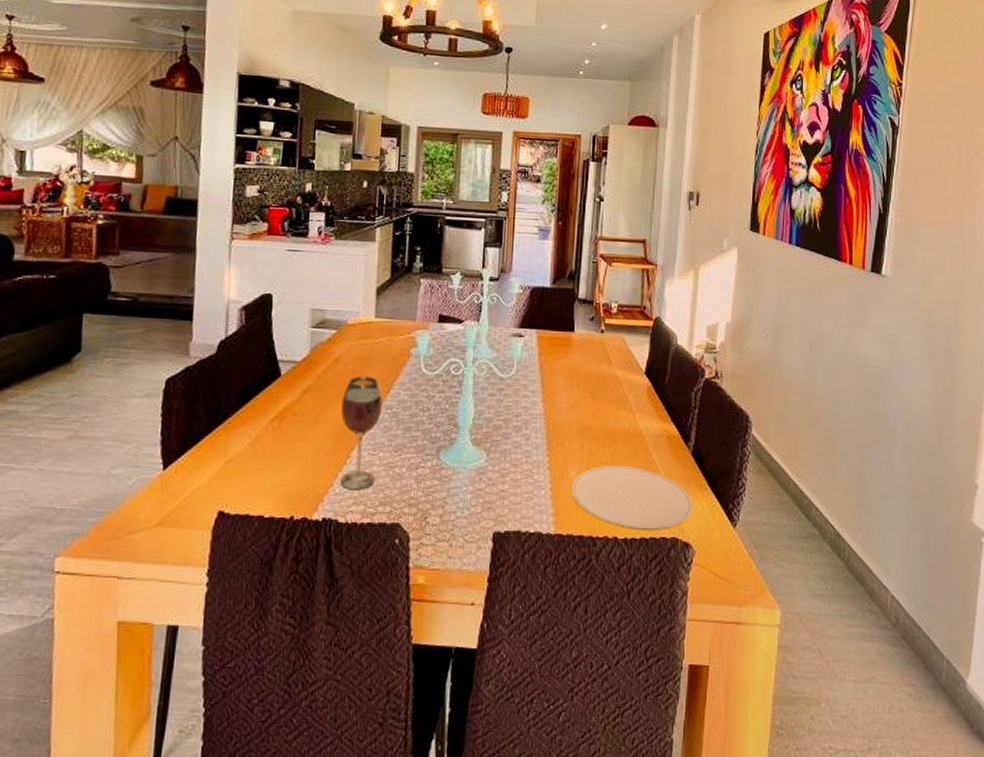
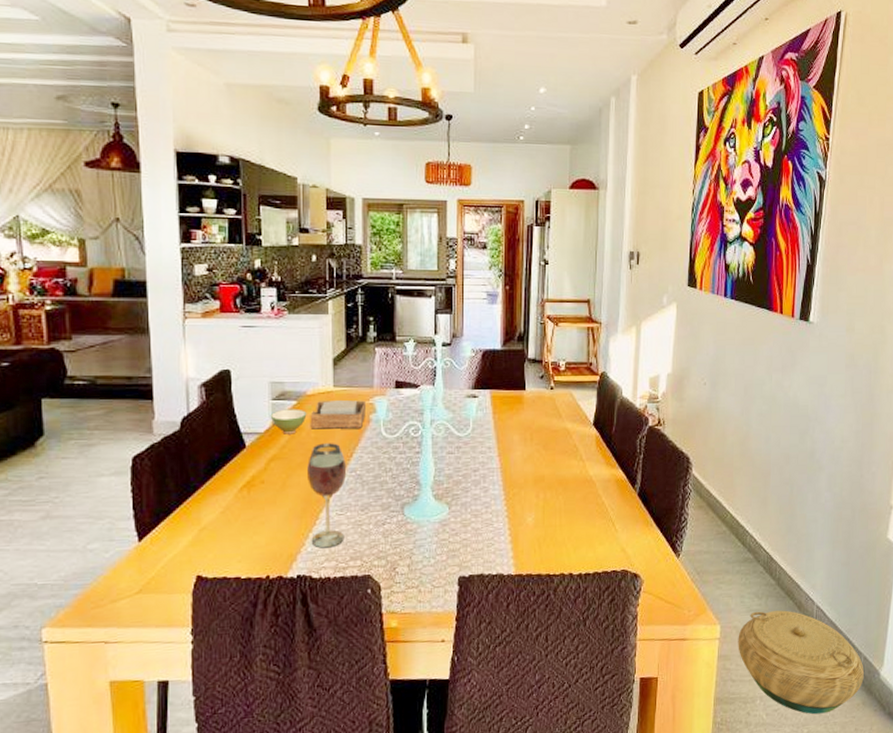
bowl: none [308,338,346,365] -> present [270,409,307,435]
napkin holder: none [348,331,408,363] -> present [310,399,367,430]
plate: present [571,465,693,530] -> none [529,509,641,566]
basket: none [800,596,947,726] -> present [738,610,864,715]

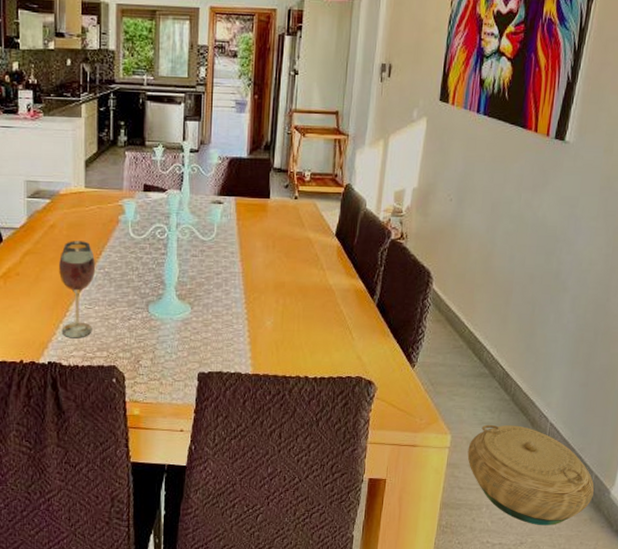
bowl: present [270,409,307,435] -> none [25,207,60,231]
napkin holder: present [310,399,367,430] -> none [62,200,116,228]

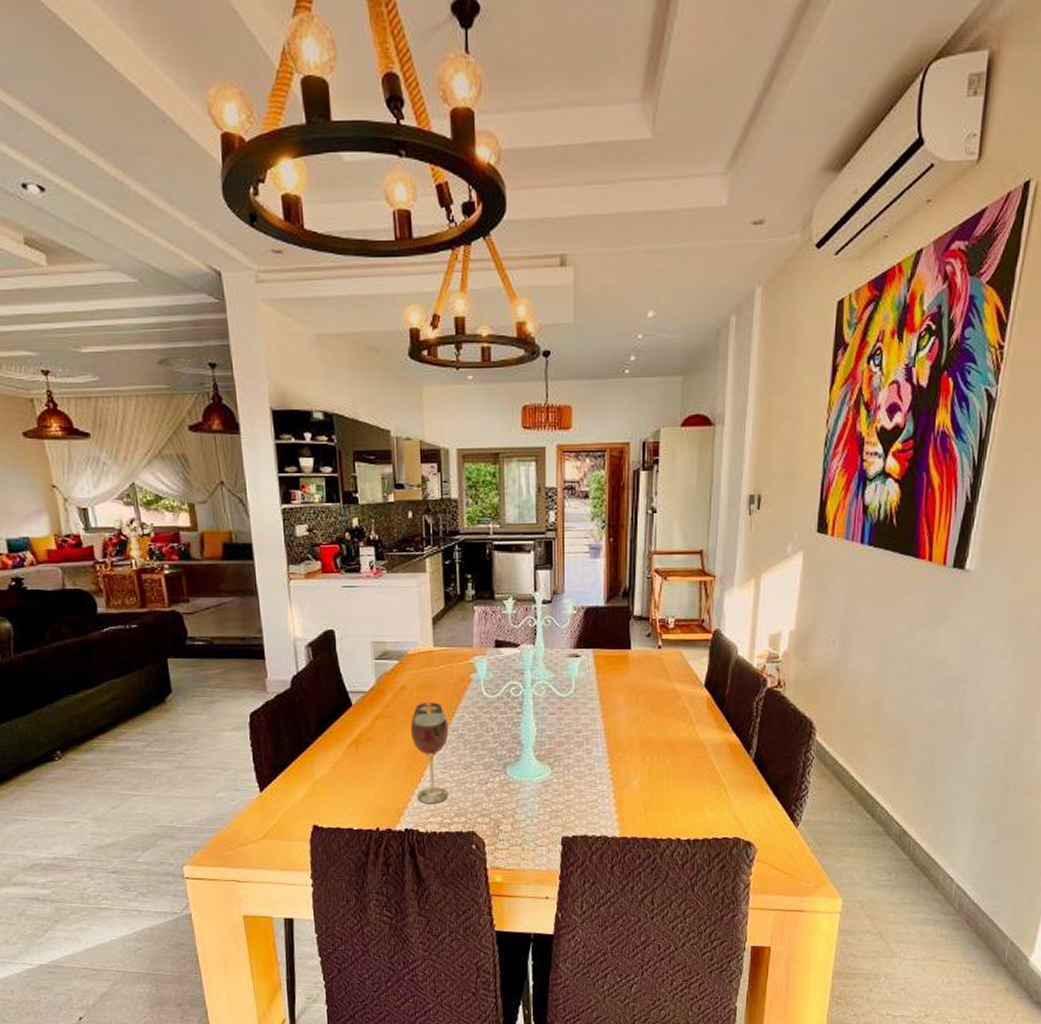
basket: present [467,424,594,526] -> none [861,887,1010,997]

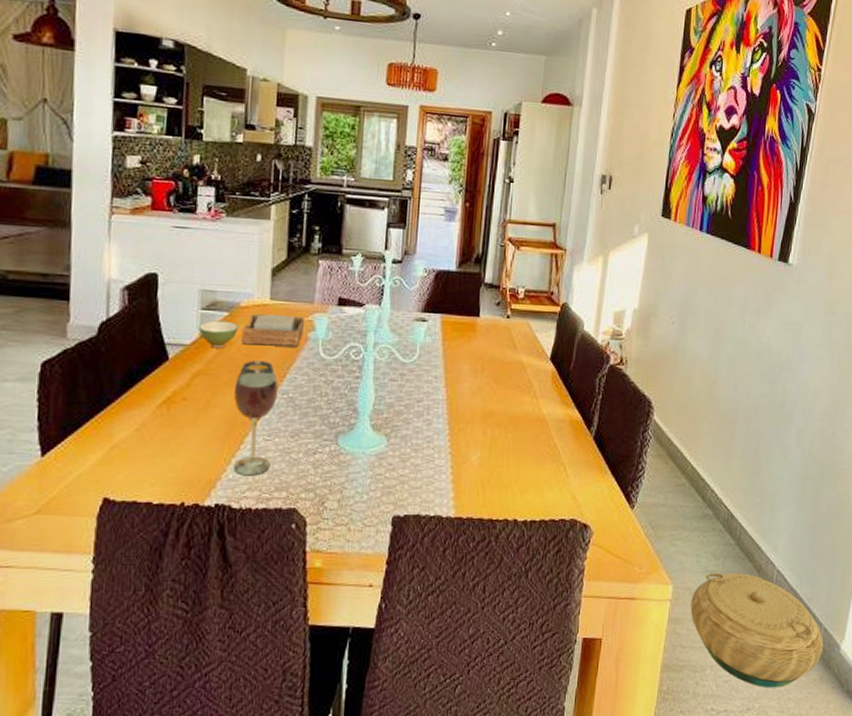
bowl: none [373,668,409,694] -> present [197,320,239,349]
napkin holder: none [412,659,467,689] -> present [241,313,306,347]
basket: none [861,887,1010,997] -> present [690,572,824,688]

